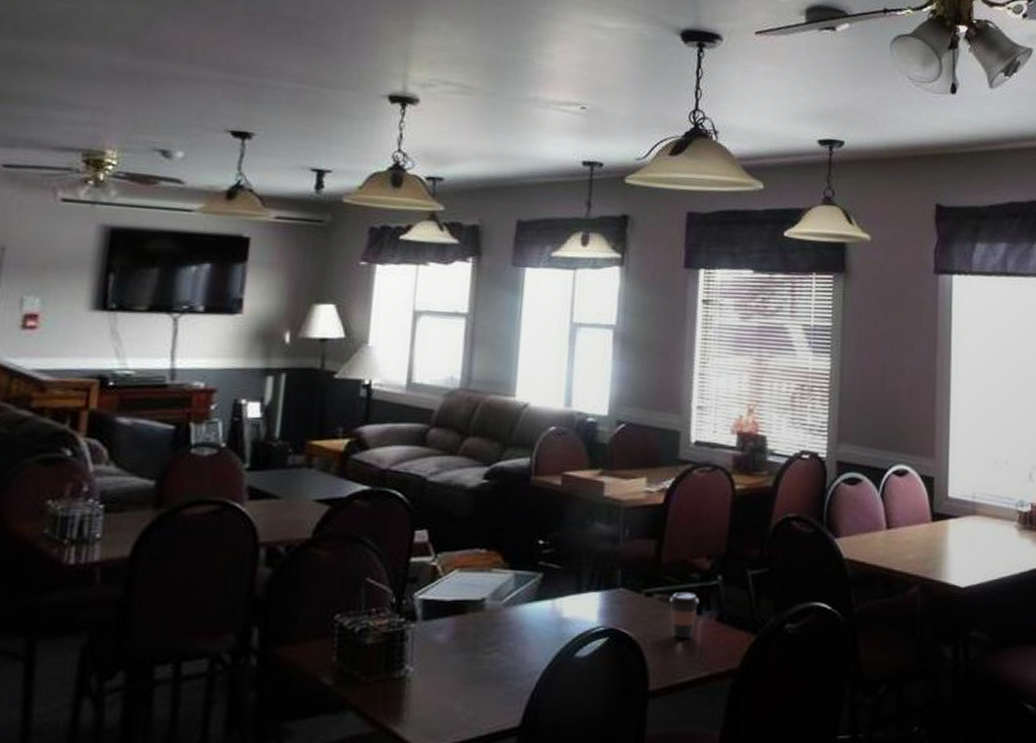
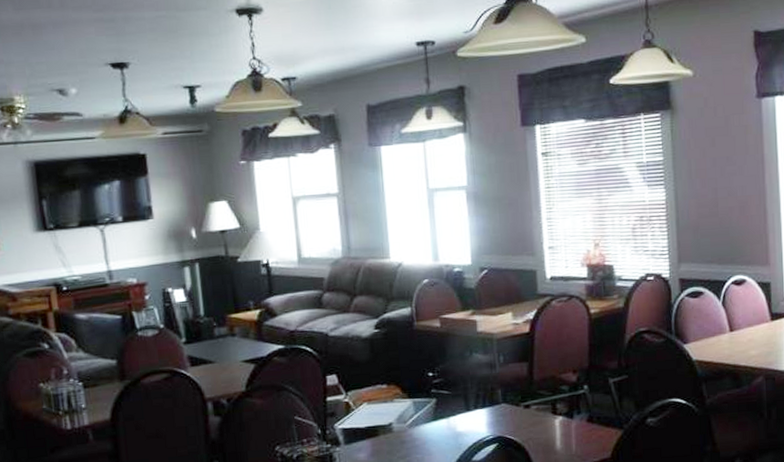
coffee cup: present [668,593,700,638] -> none [544,402,571,439]

